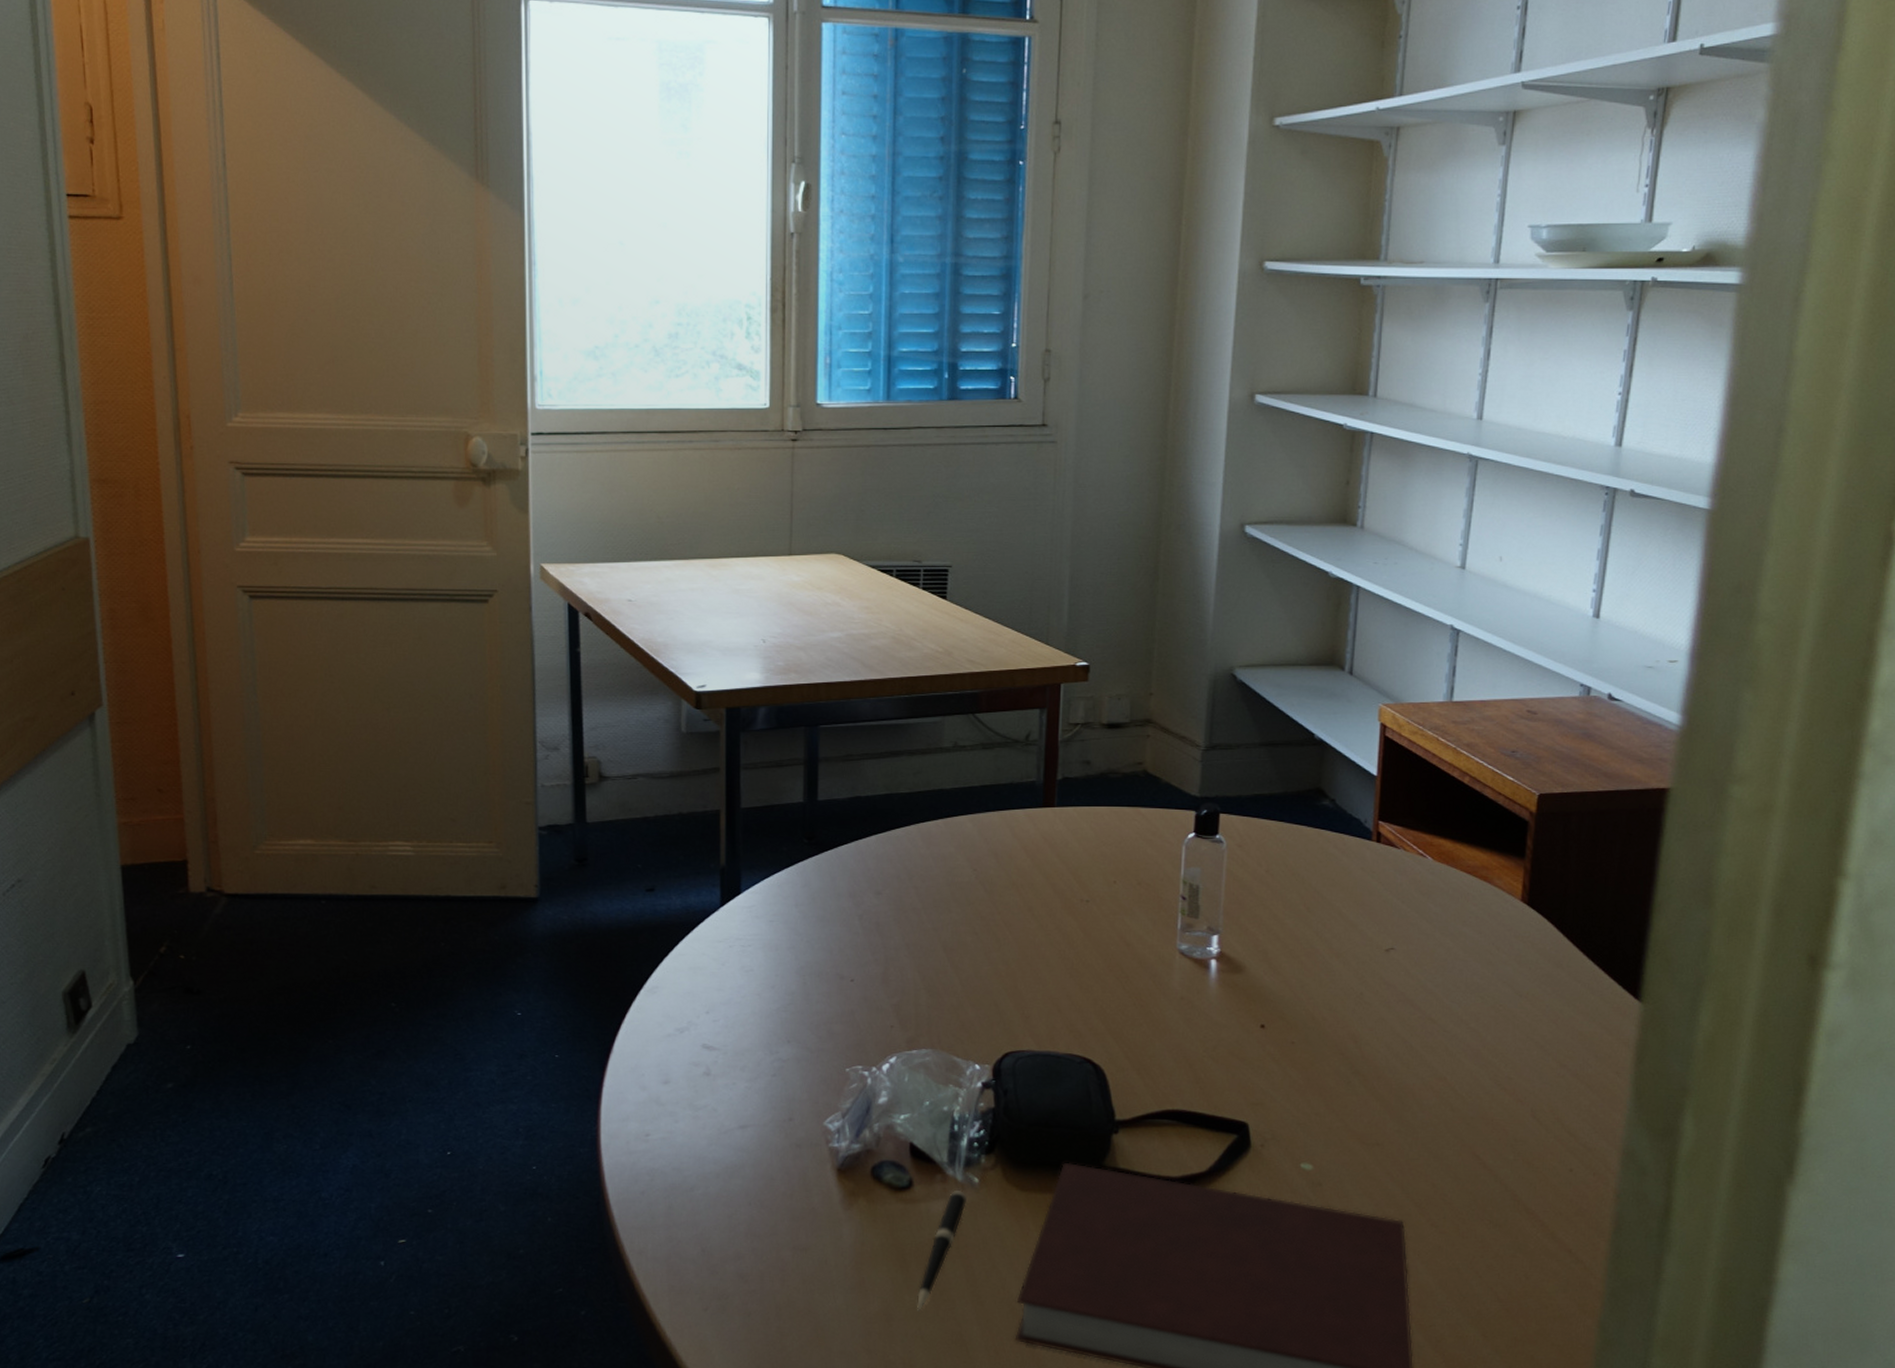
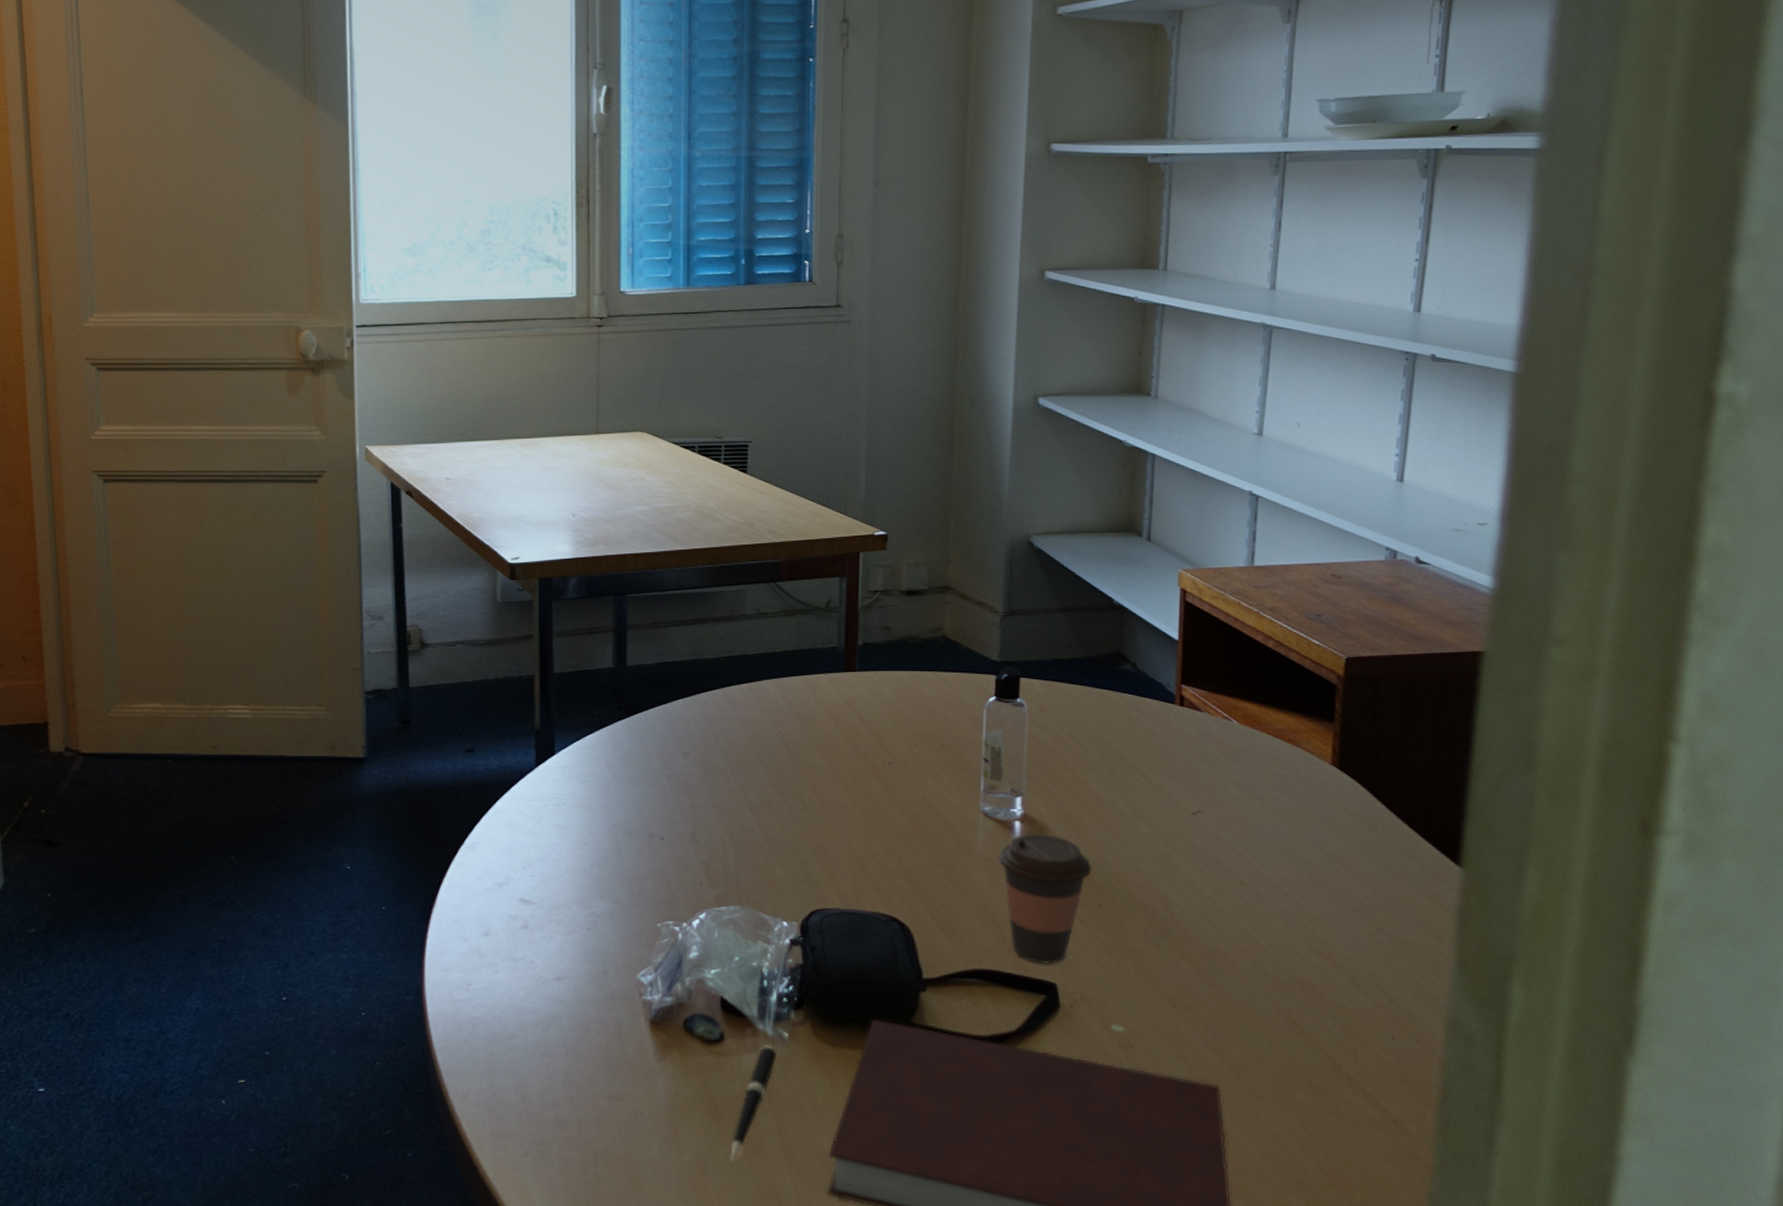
coffee cup: none [1193,972,1285,1103] -> present [998,834,1091,964]

